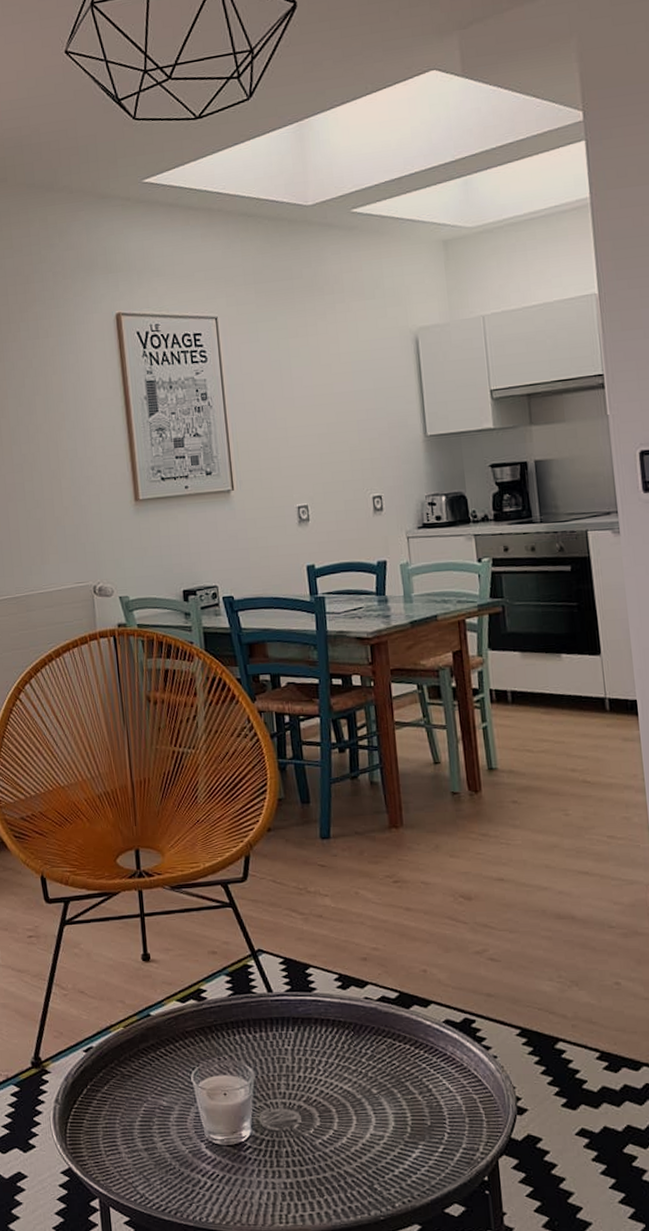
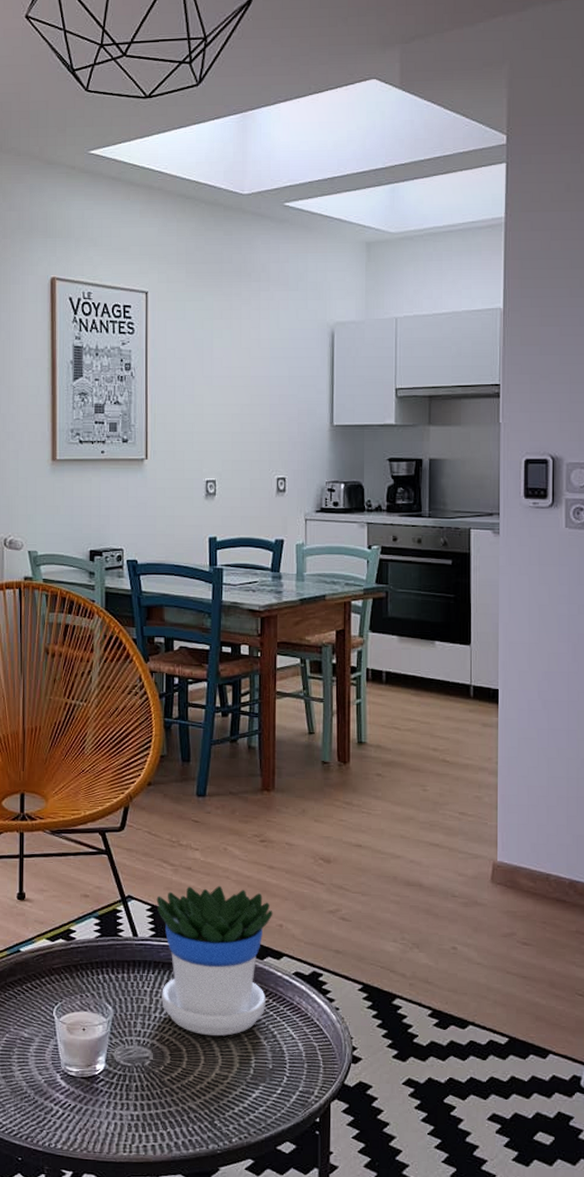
flowerpot: none [288,932,417,1094] -> present [156,885,273,1037]

